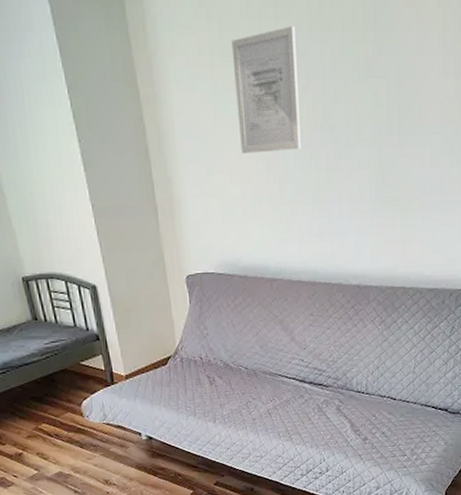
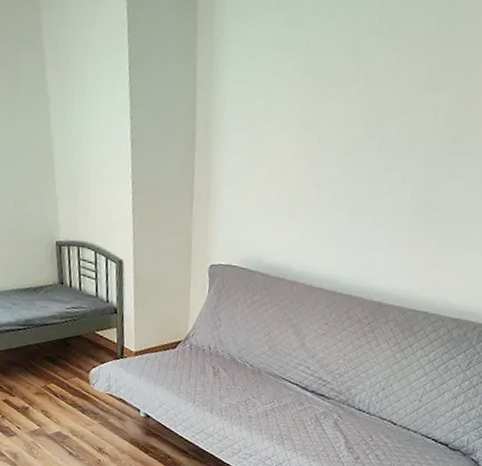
wall art: present [231,26,301,153] -> none [286,27,363,156]

